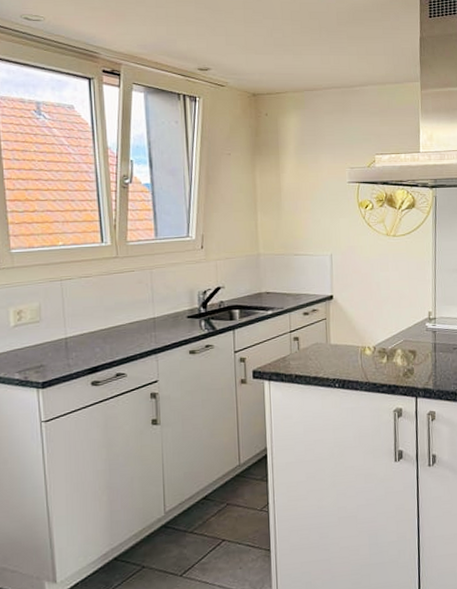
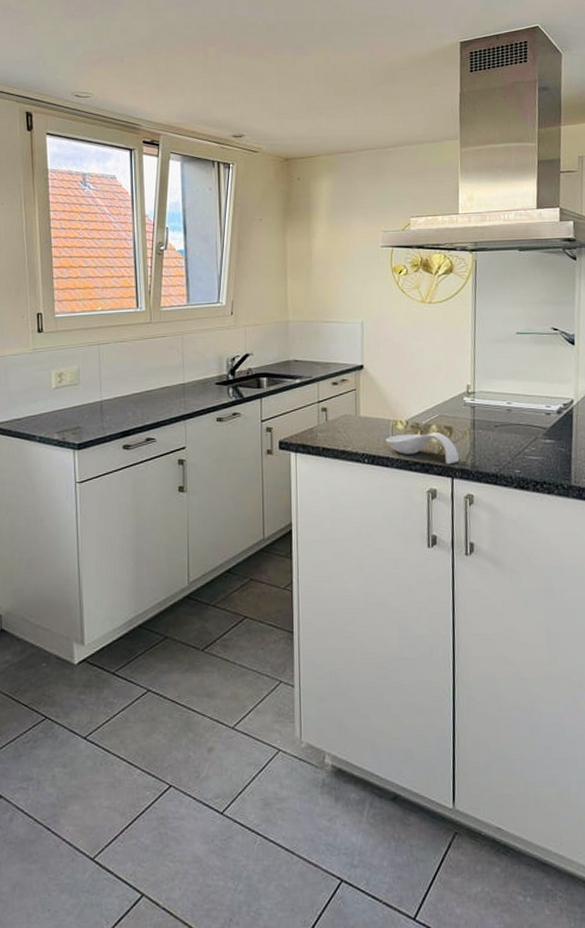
spoon rest: none [355,356,423,386] -> present [386,433,460,465]

